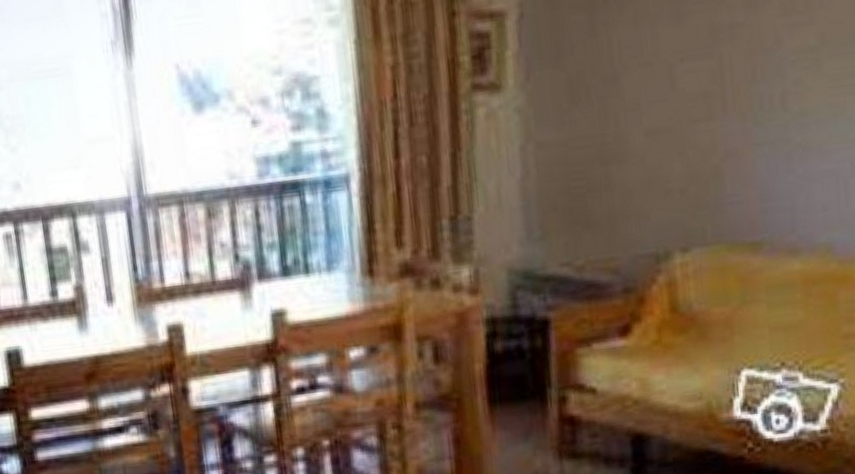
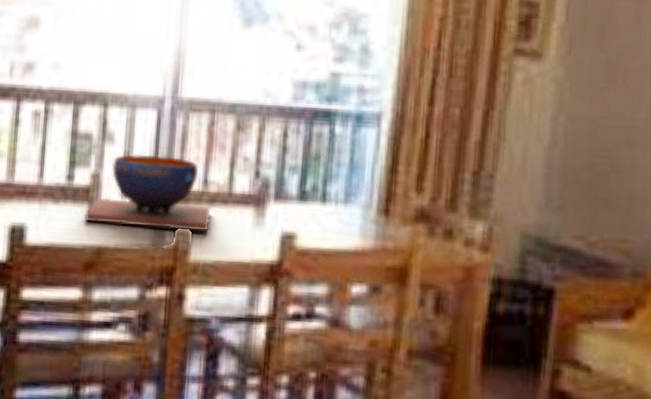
decorative bowl: none [75,254,199,333] -> present [84,154,211,232]

